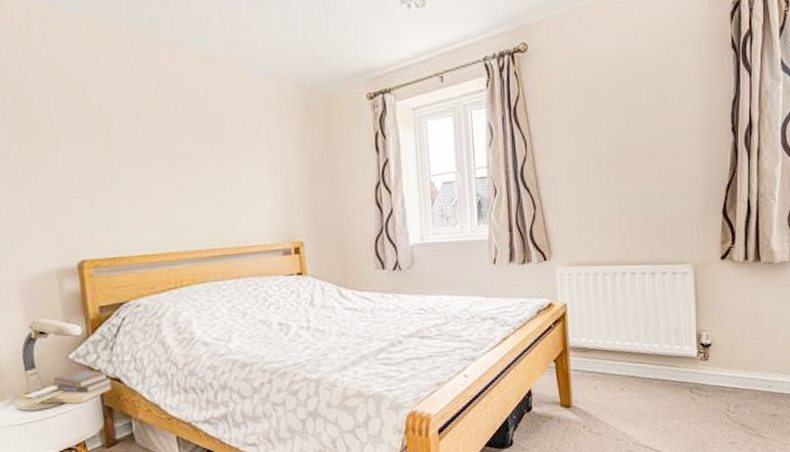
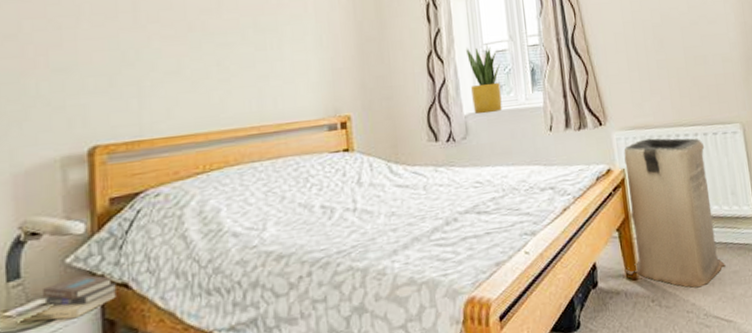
planter: none [414,175,449,245] -> present [466,43,503,115]
laundry basket: none [558,275,660,419] -> present [623,138,726,288]

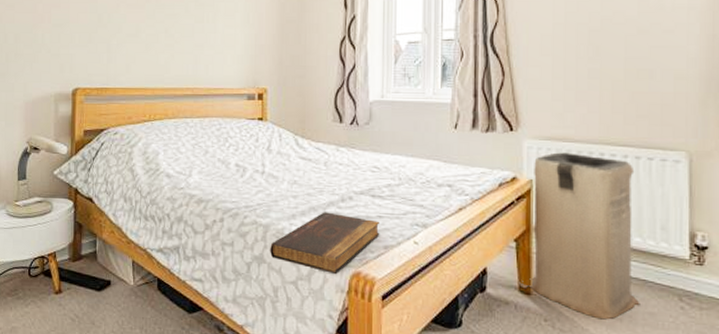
books: present [20,274,116,323] -> none [24,185,84,217]
book: none [371,238,490,307] -> present [270,212,380,275]
planter: present [466,43,503,115] -> none [378,34,413,103]

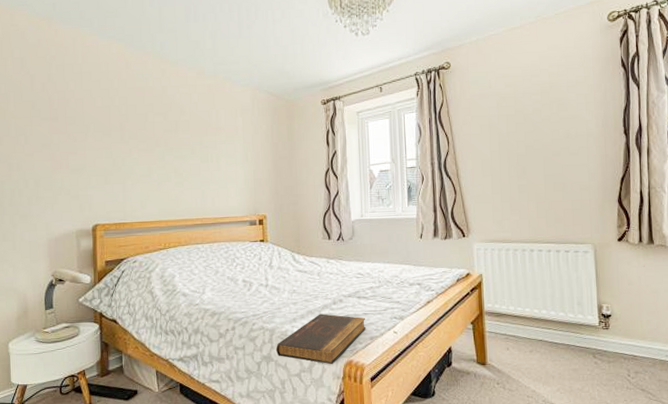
laundry basket: present [516,152,640,320] -> none [474,251,566,378]

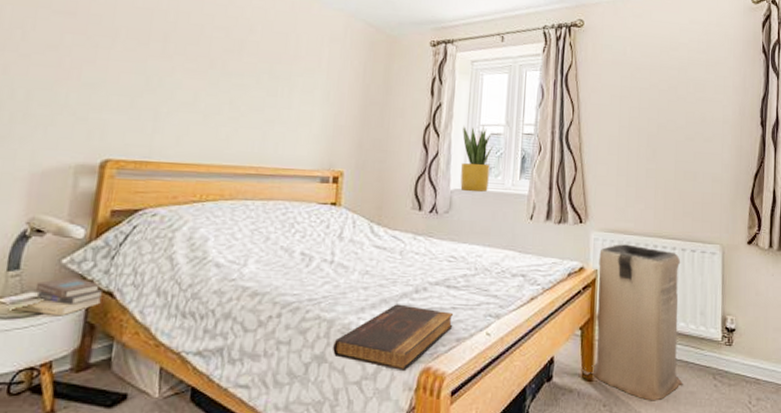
books: none [53,310,109,339] -> present [11,276,102,317]
planter: none [356,164,384,221] -> present [460,125,495,193]
laundry basket: none [474,251,566,378] -> present [580,244,683,401]

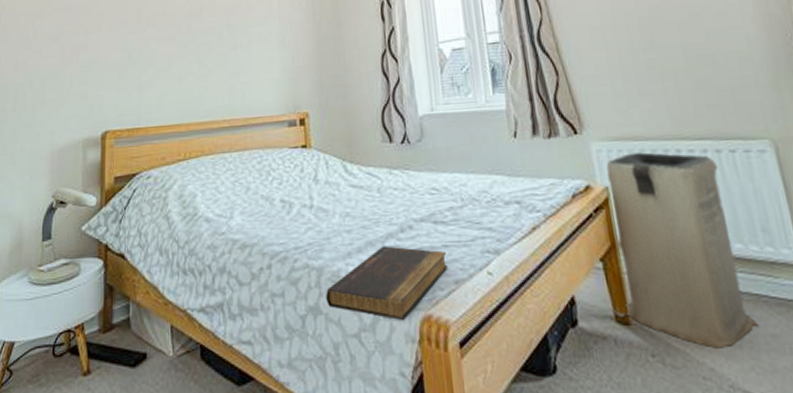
books: present [11,276,102,317] -> none [49,242,115,280]
planter: present [460,125,495,193] -> none [421,42,460,116]

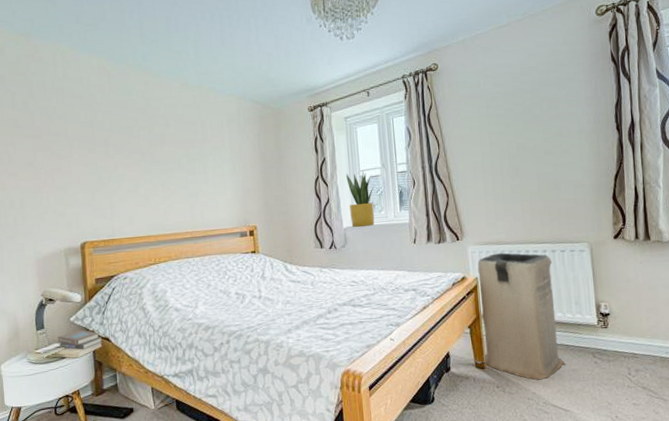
books: none [49,242,115,280] -> present [45,329,102,359]
book: present [326,246,448,321] -> none [272,323,363,375]
planter: none [421,42,460,116] -> present [346,170,375,228]

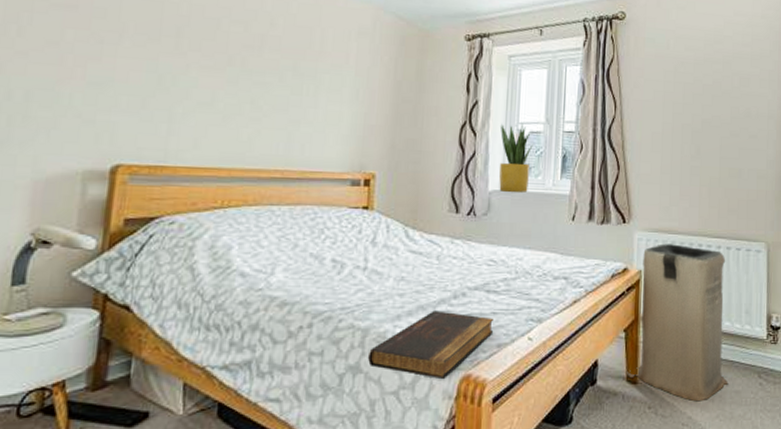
books: present [45,329,102,359] -> none [18,290,118,333]
book: none [272,323,363,375] -> present [368,310,494,380]

